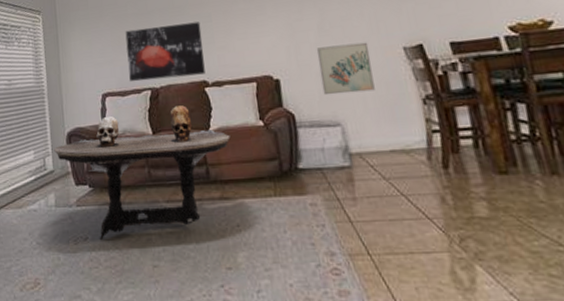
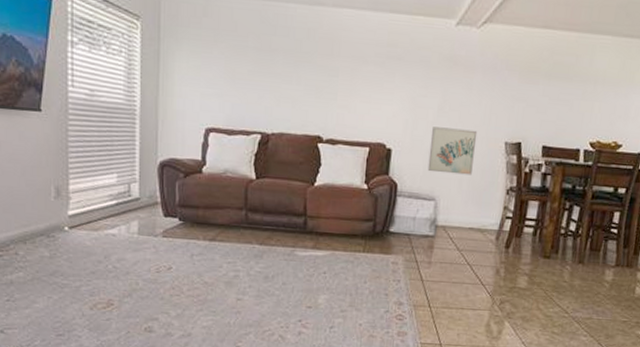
coffee table: present [54,105,230,240] -> none [142,152,334,271]
wall art: present [125,21,205,82] -> none [239,64,326,129]

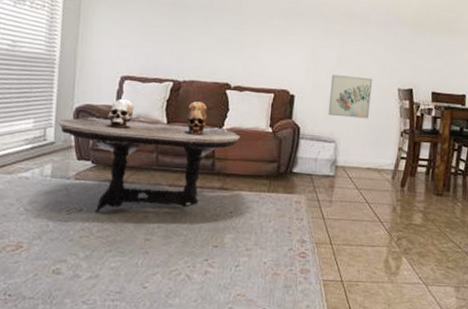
coffee table: none [142,152,334,271] -> present [58,98,241,212]

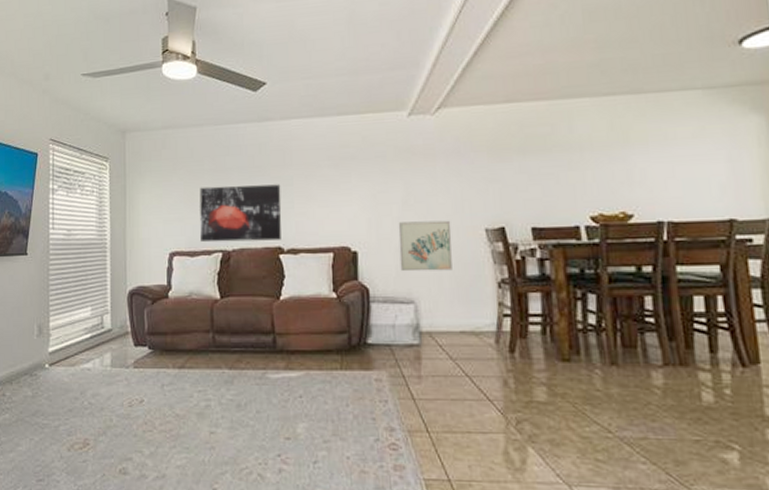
coffee table: present [58,98,241,212] -> none [113,271,301,403]
wall art: none [153,18,235,77] -> present [199,184,282,243]

